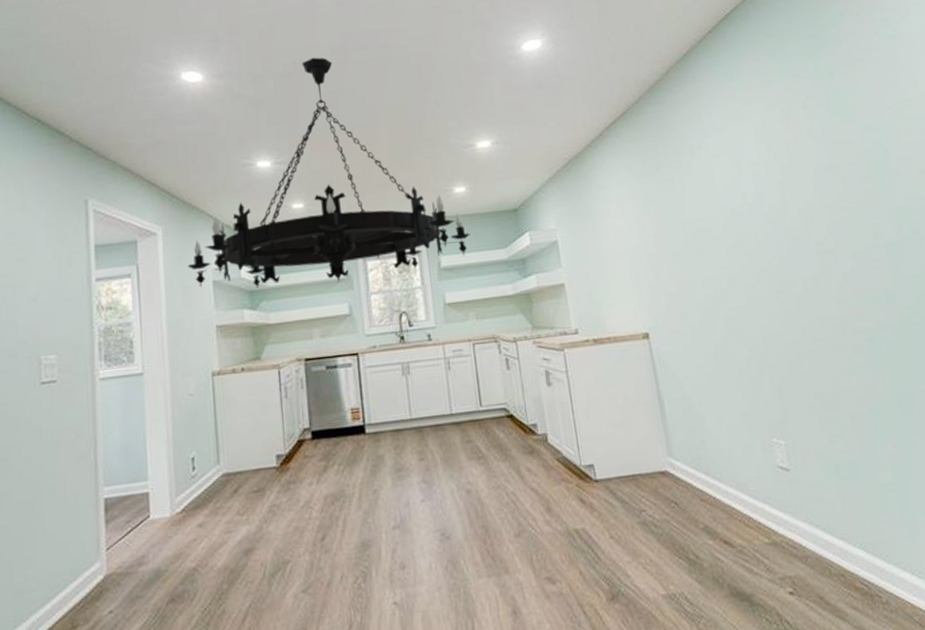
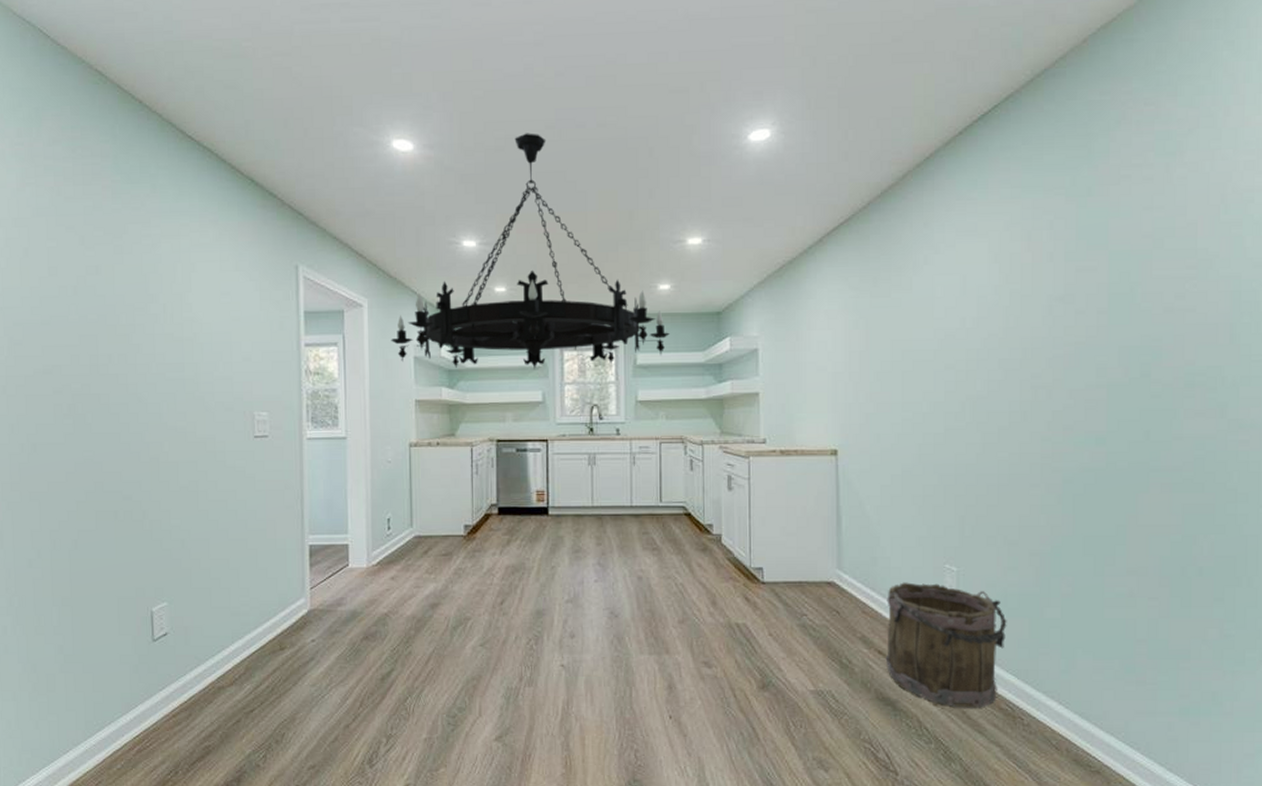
bucket: none [722,460,850,593] -> present [885,582,1007,708]

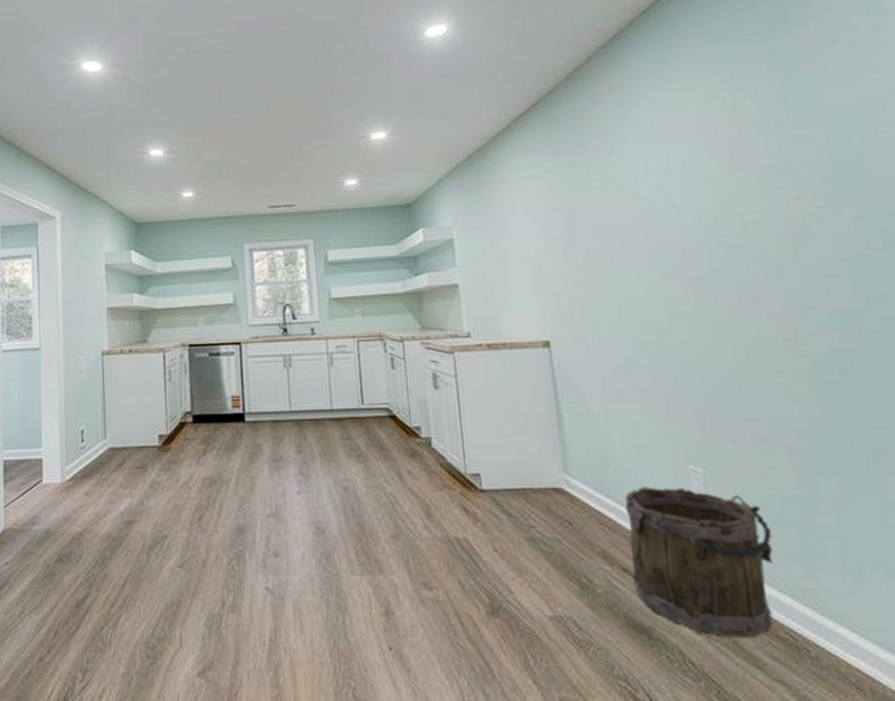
chandelier: present [391,133,670,369] -> none [82,46,360,274]

